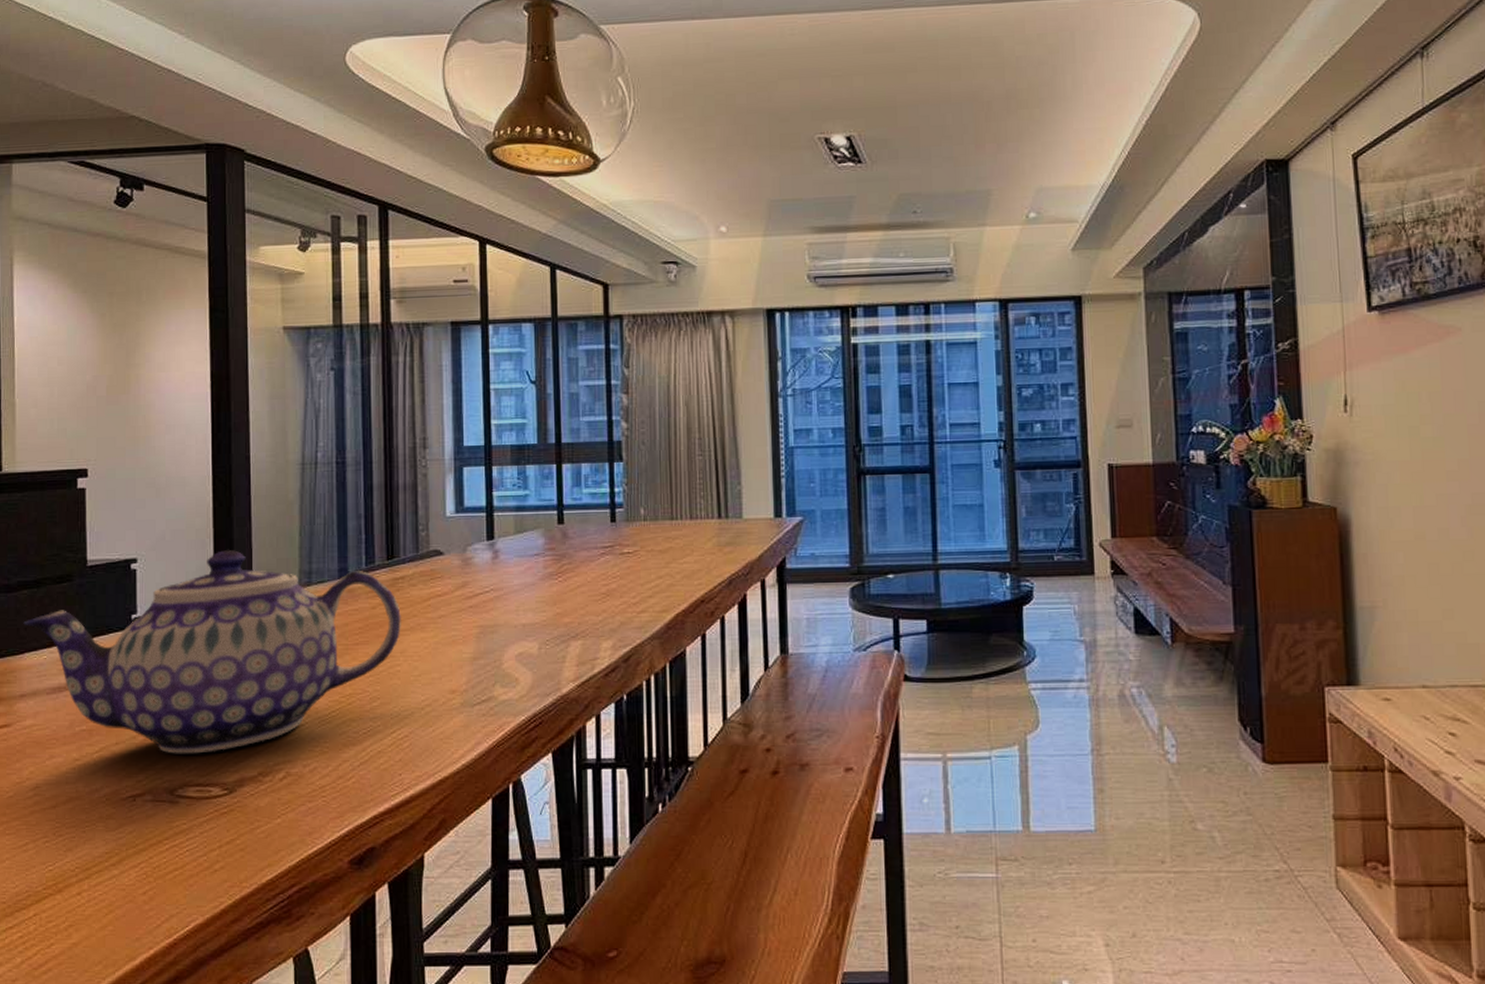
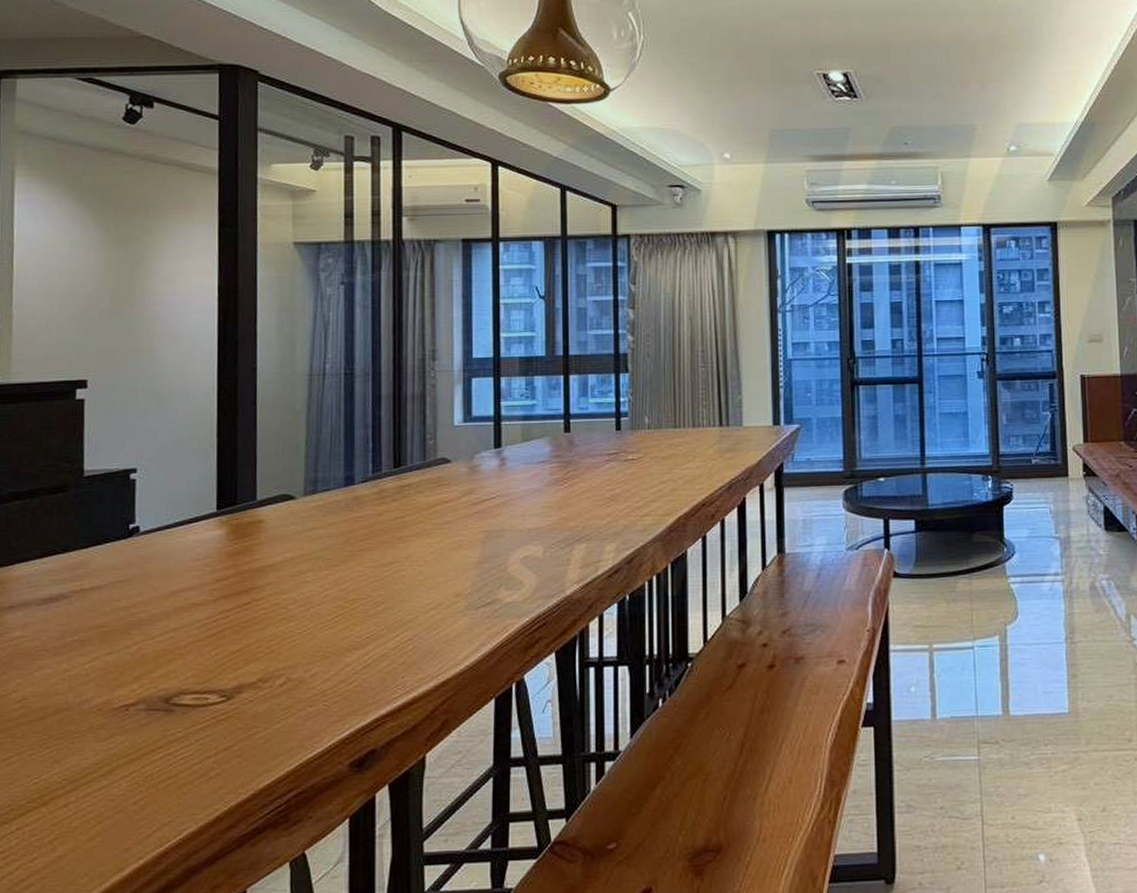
teapot: present [23,550,401,754] -> none [14,459,407,663]

